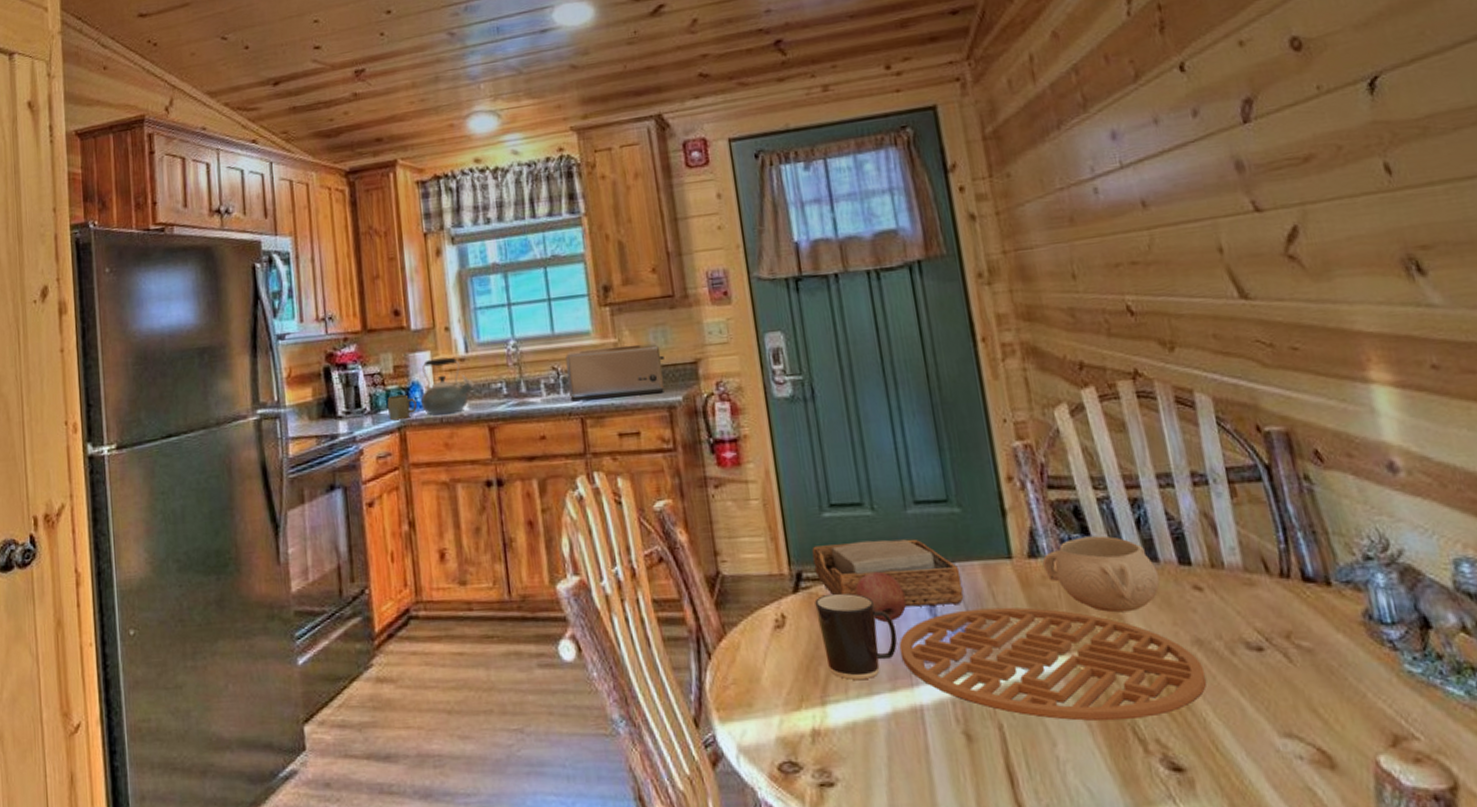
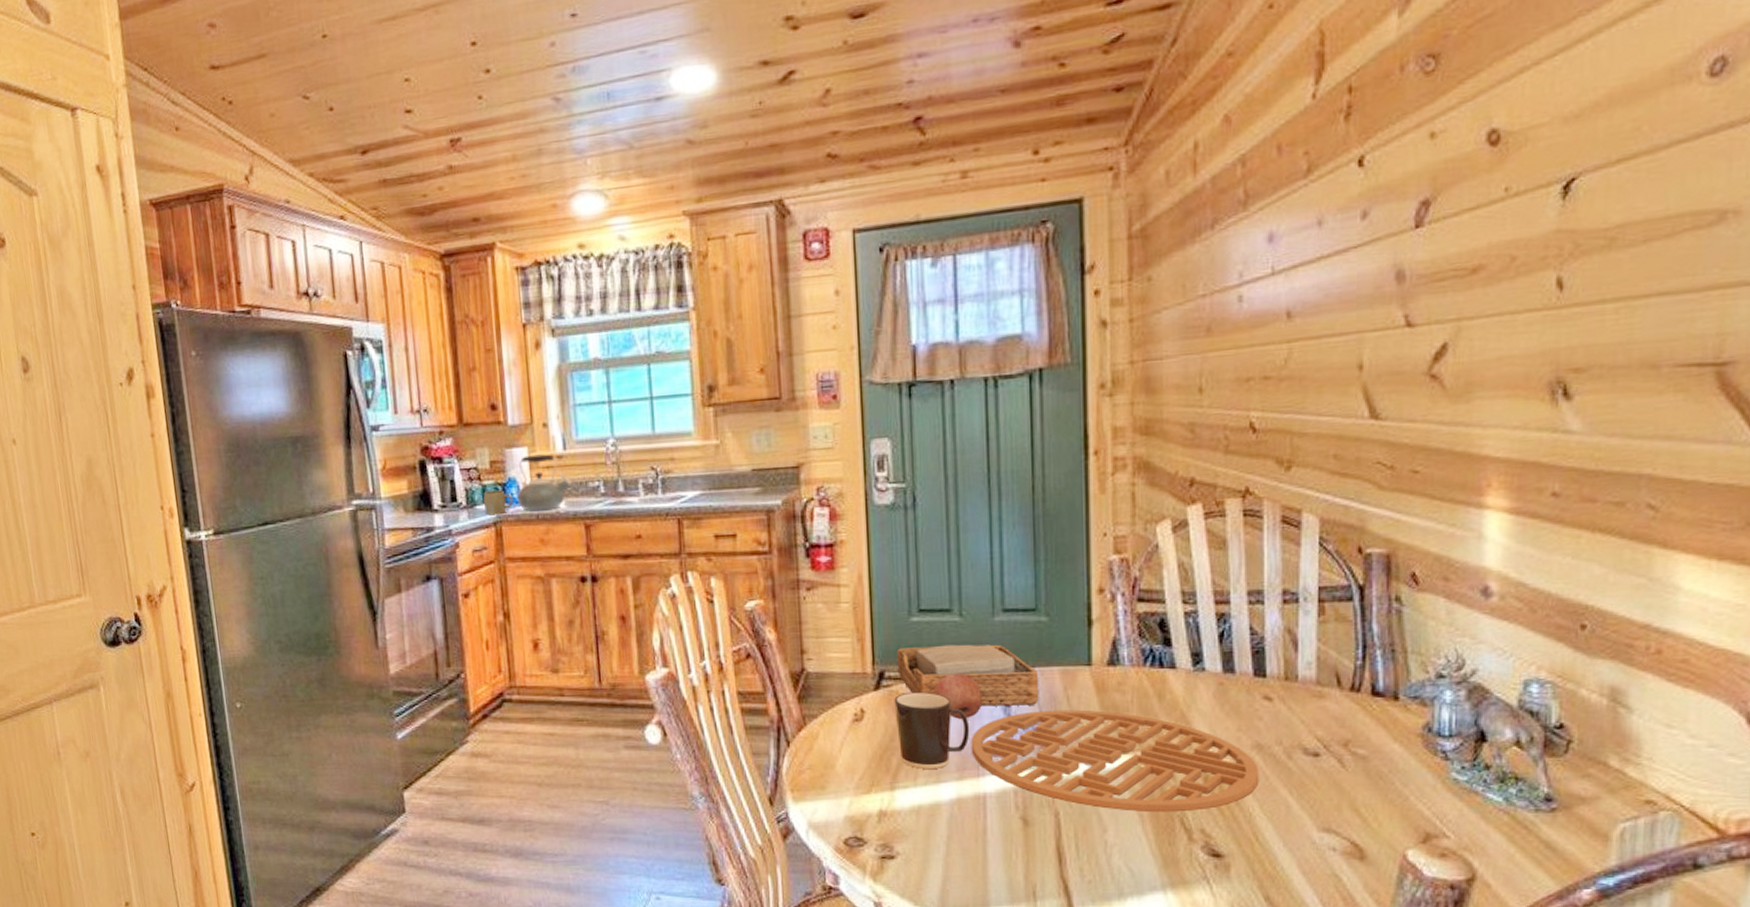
toaster: present [565,343,665,402] -> none [665,445,766,502]
decorative bowl: present [1042,535,1160,613] -> none [1120,647,1233,718]

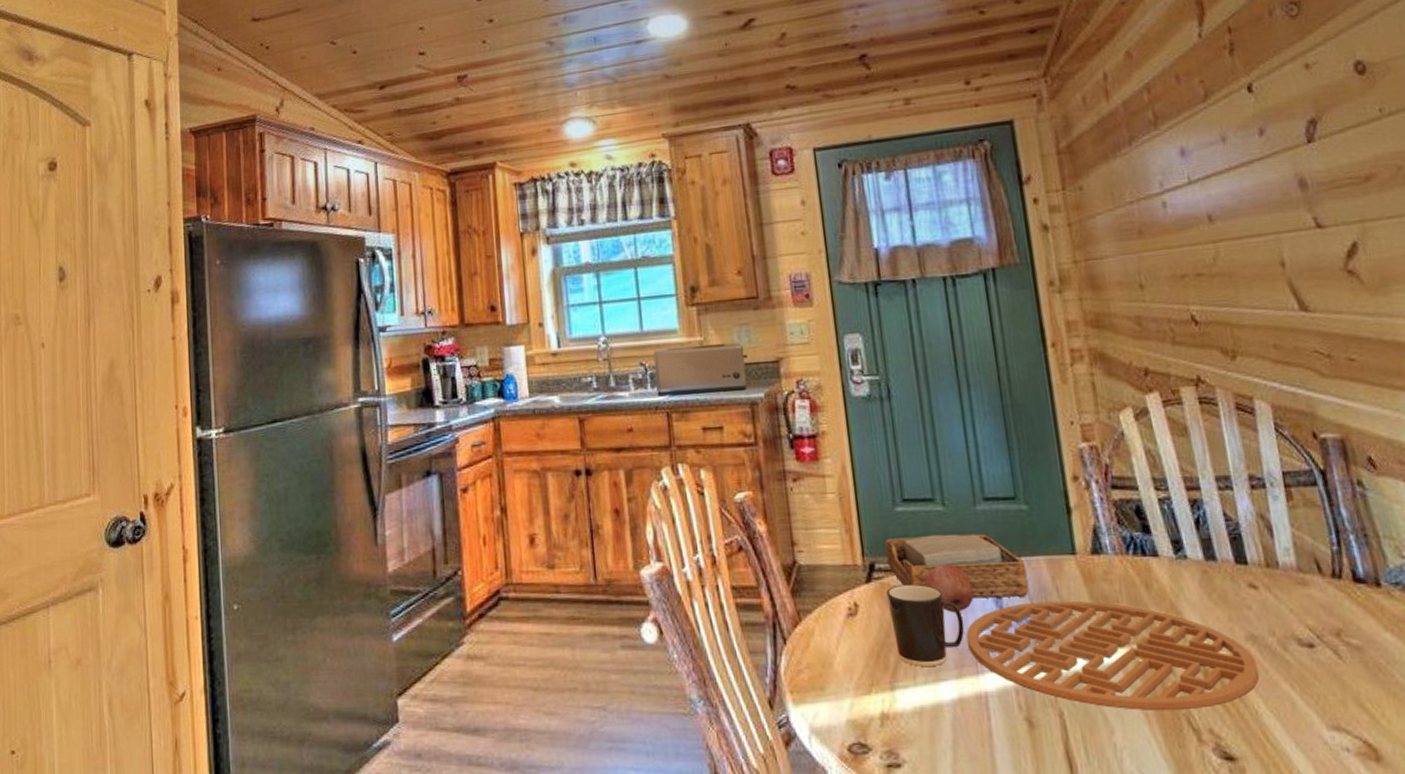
mug: present [483,490,513,516] -> none [482,386,511,411]
kettle: present [517,454,573,512] -> none [514,351,567,407]
toaster: none [665,445,766,502] -> present [653,342,748,396]

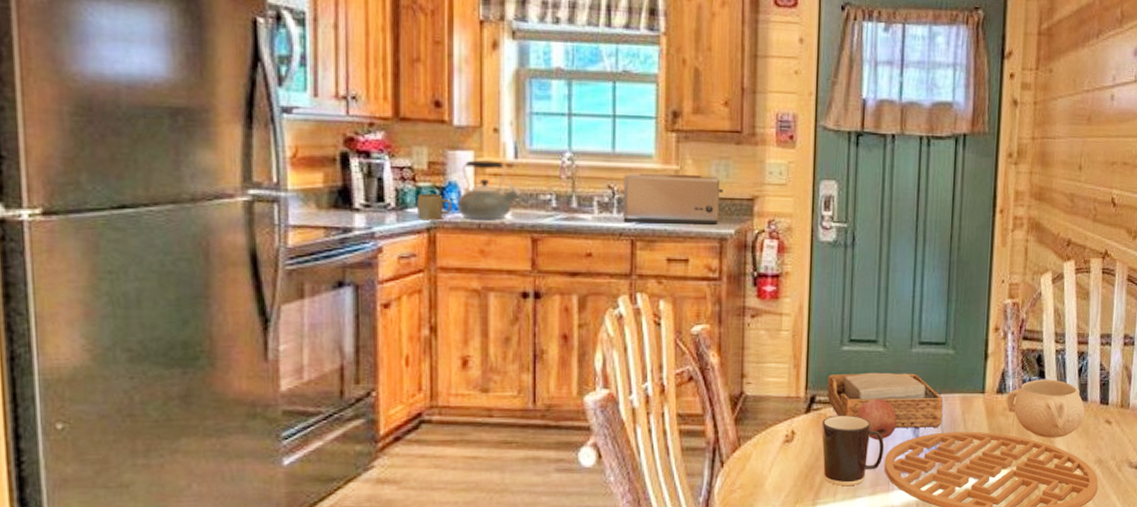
mug: none [482,386,511,411] -> present [417,193,452,221]
kettle: none [514,351,567,407] -> present [457,160,522,220]
decorative bowl: none [1104,534,1217,608] -> present [1006,379,1085,438]

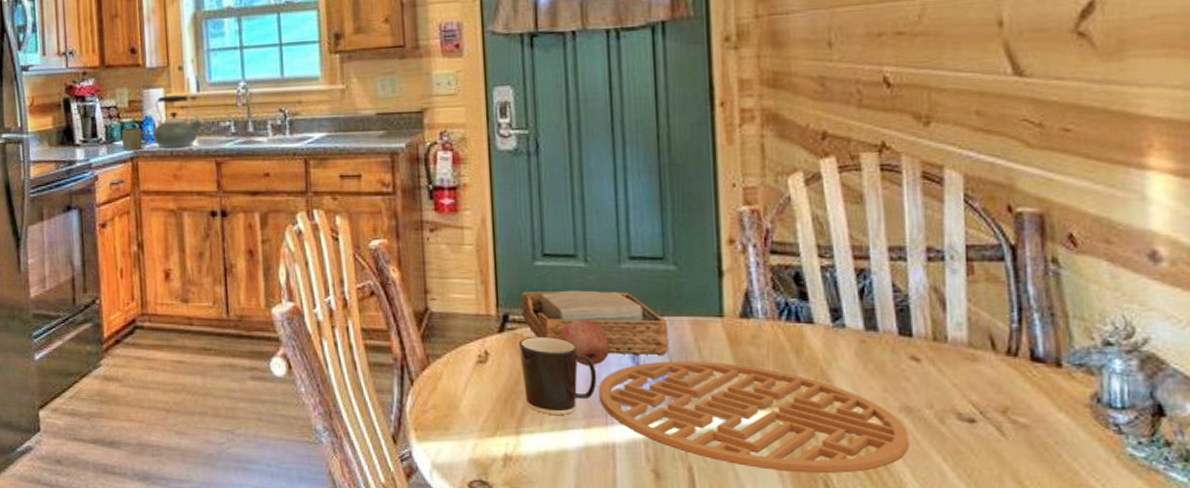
toaster: present [623,172,723,225] -> none [293,91,390,143]
decorative bowl: present [1006,379,1085,438] -> none [754,302,876,376]

